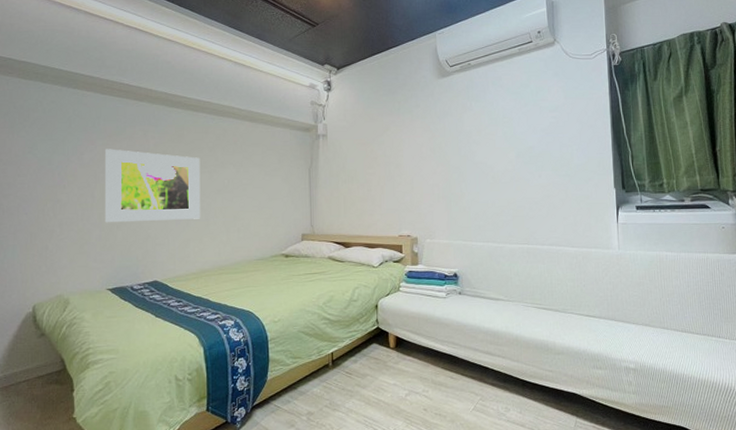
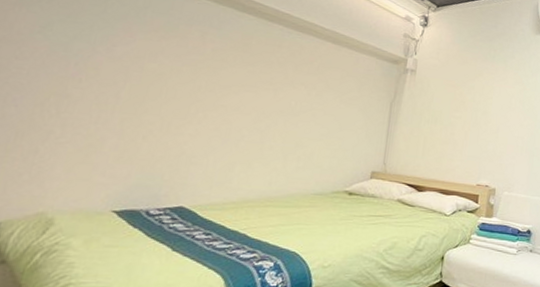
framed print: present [104,149,201,223] -> none [127,44,267,141]

